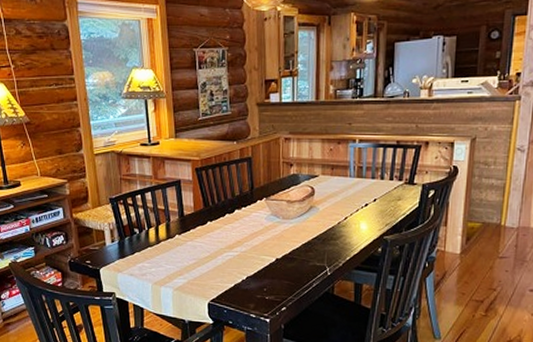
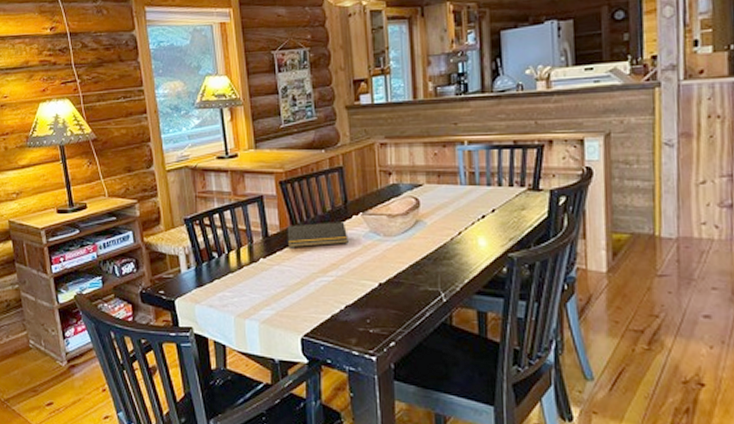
notepad: none [200,205,253,227] -> present [287,222,349,248]

